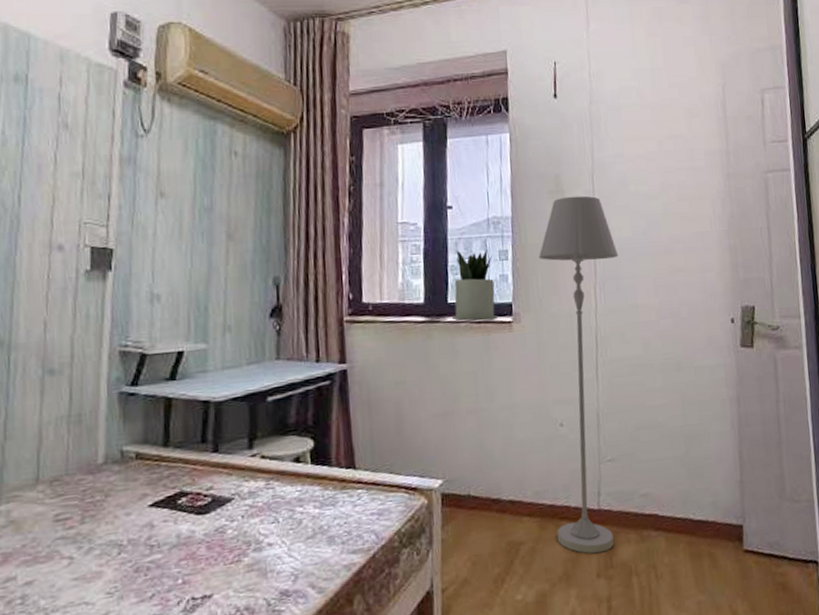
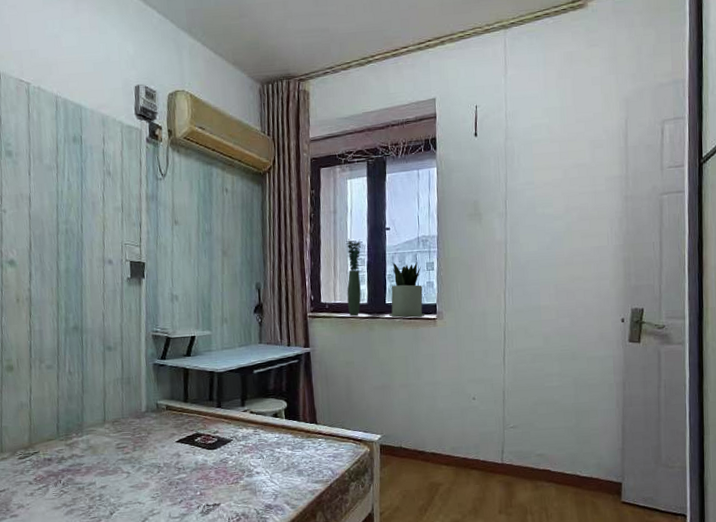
vase: none [396,219,416,321] -> present [346,239,361,317]
floor lamp: present [539,195,619,554] -> none [459,217,526,496]

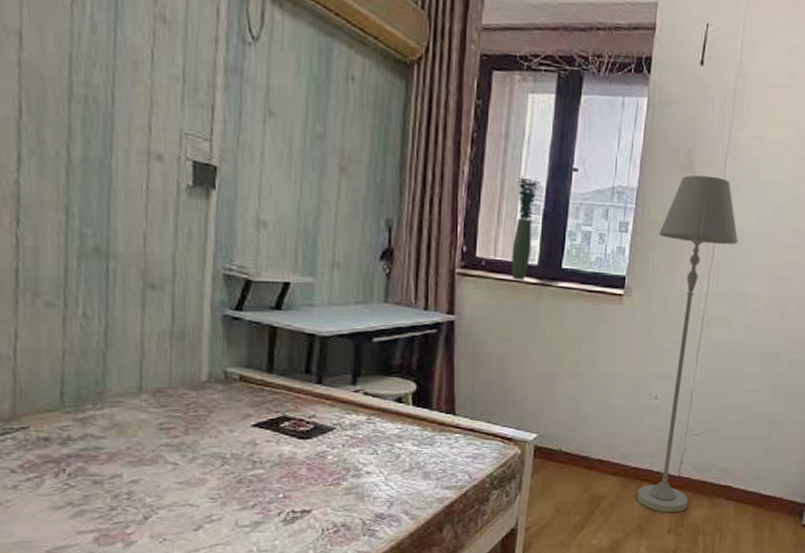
planter: present [388,262,425,318] -> none [563,216,614,291]
floor lamp: none [459,217,526,496] -> present [636,175,738,513]

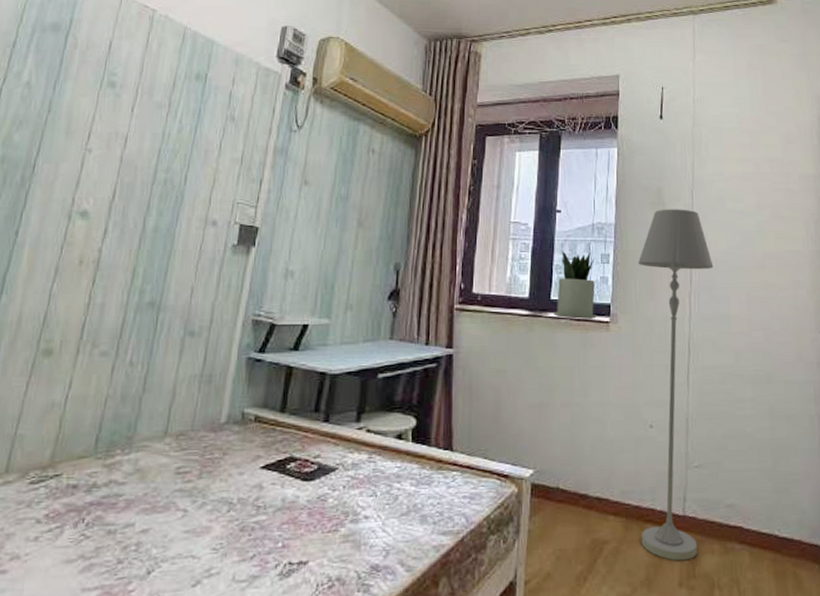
vase: present [511,175,537,281] -> none [505,219,526,313]
planter: none [563,216,614,291] -> present [553,251,597,319]

